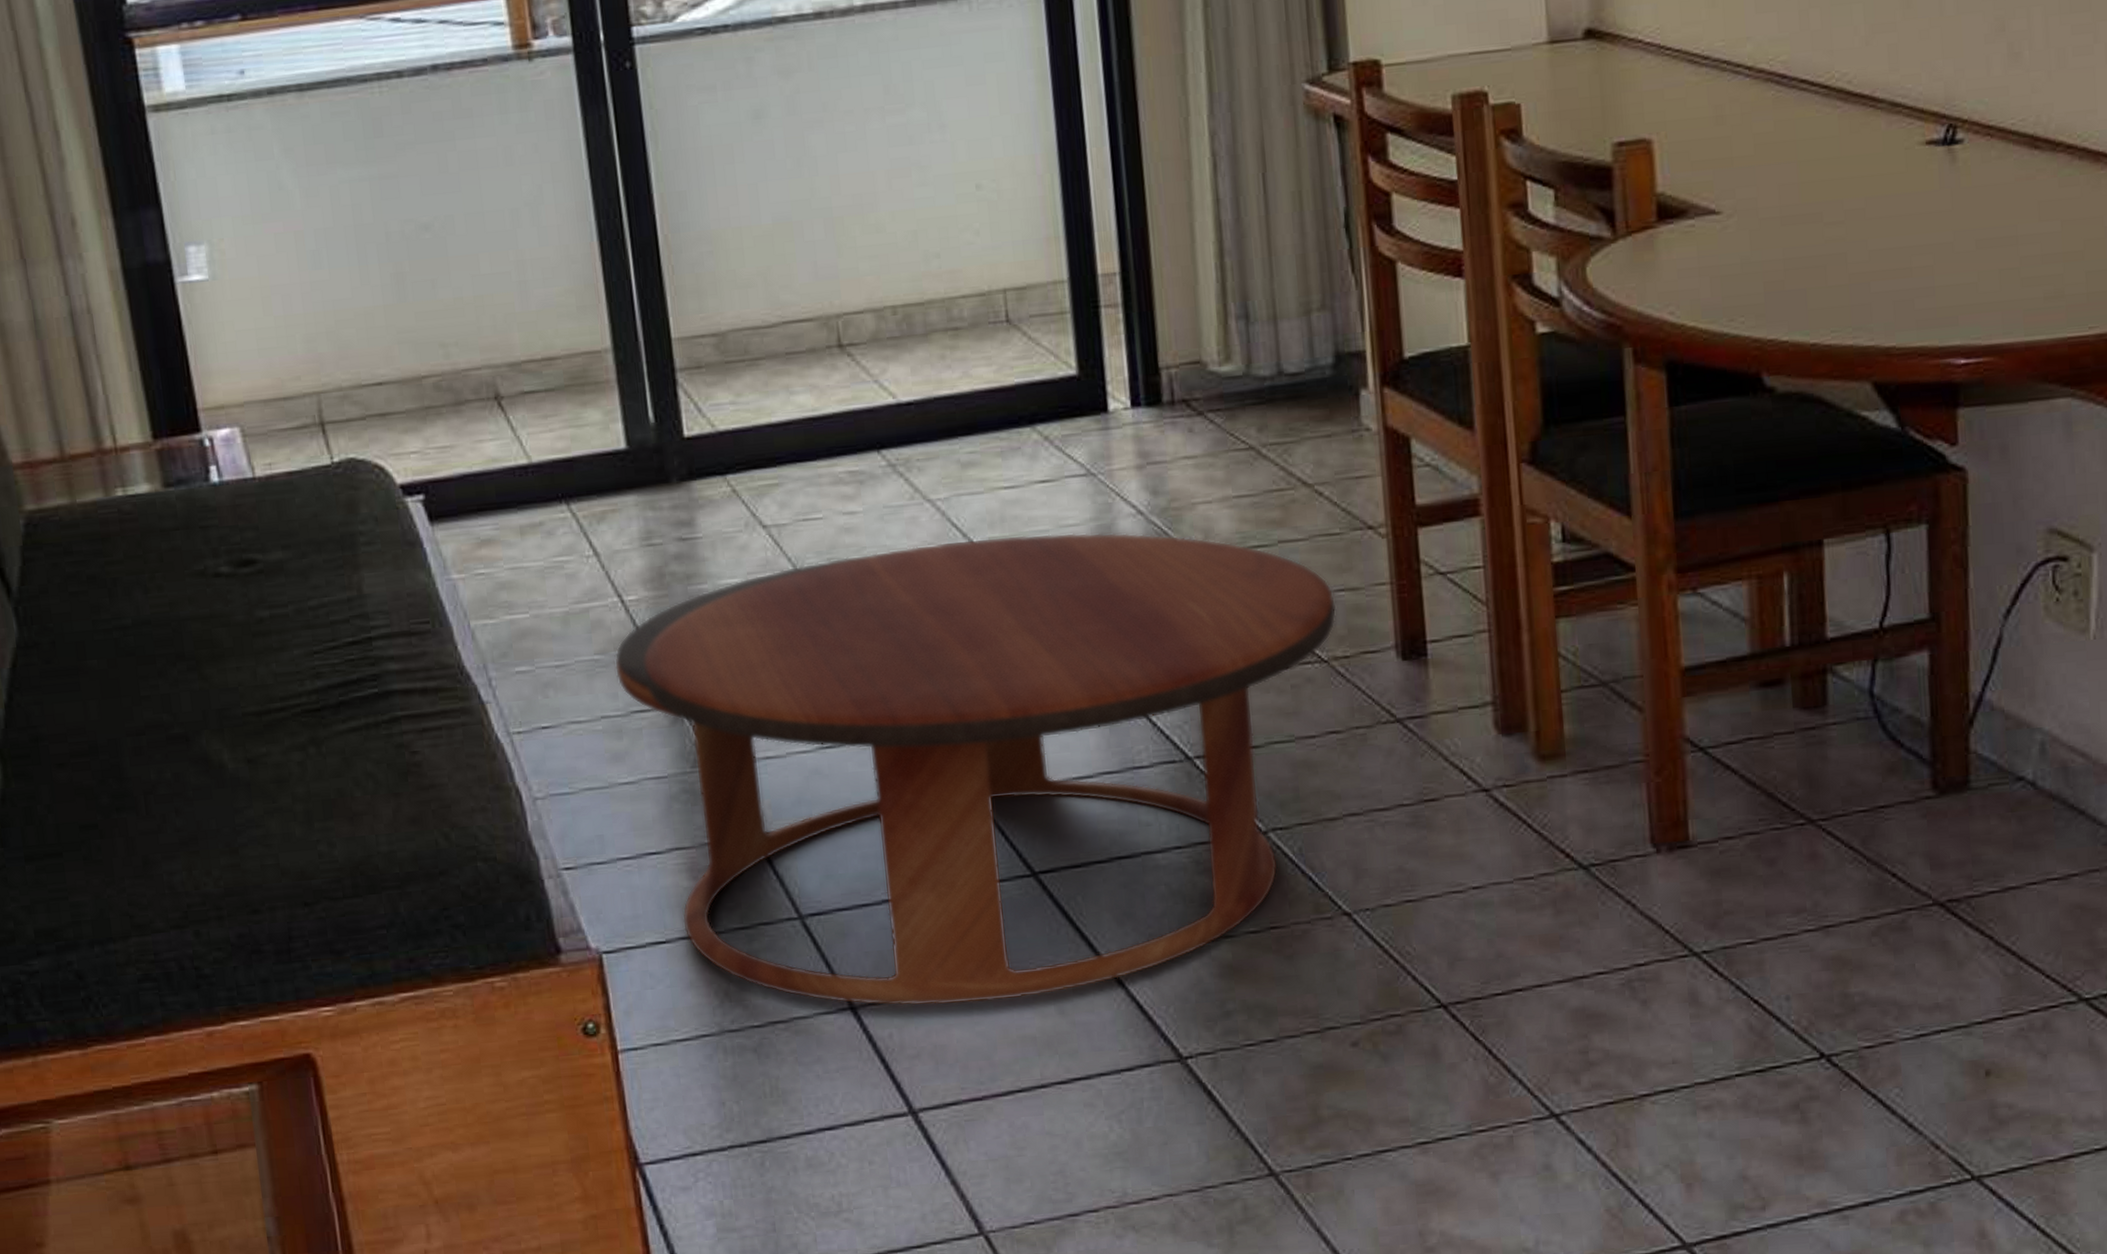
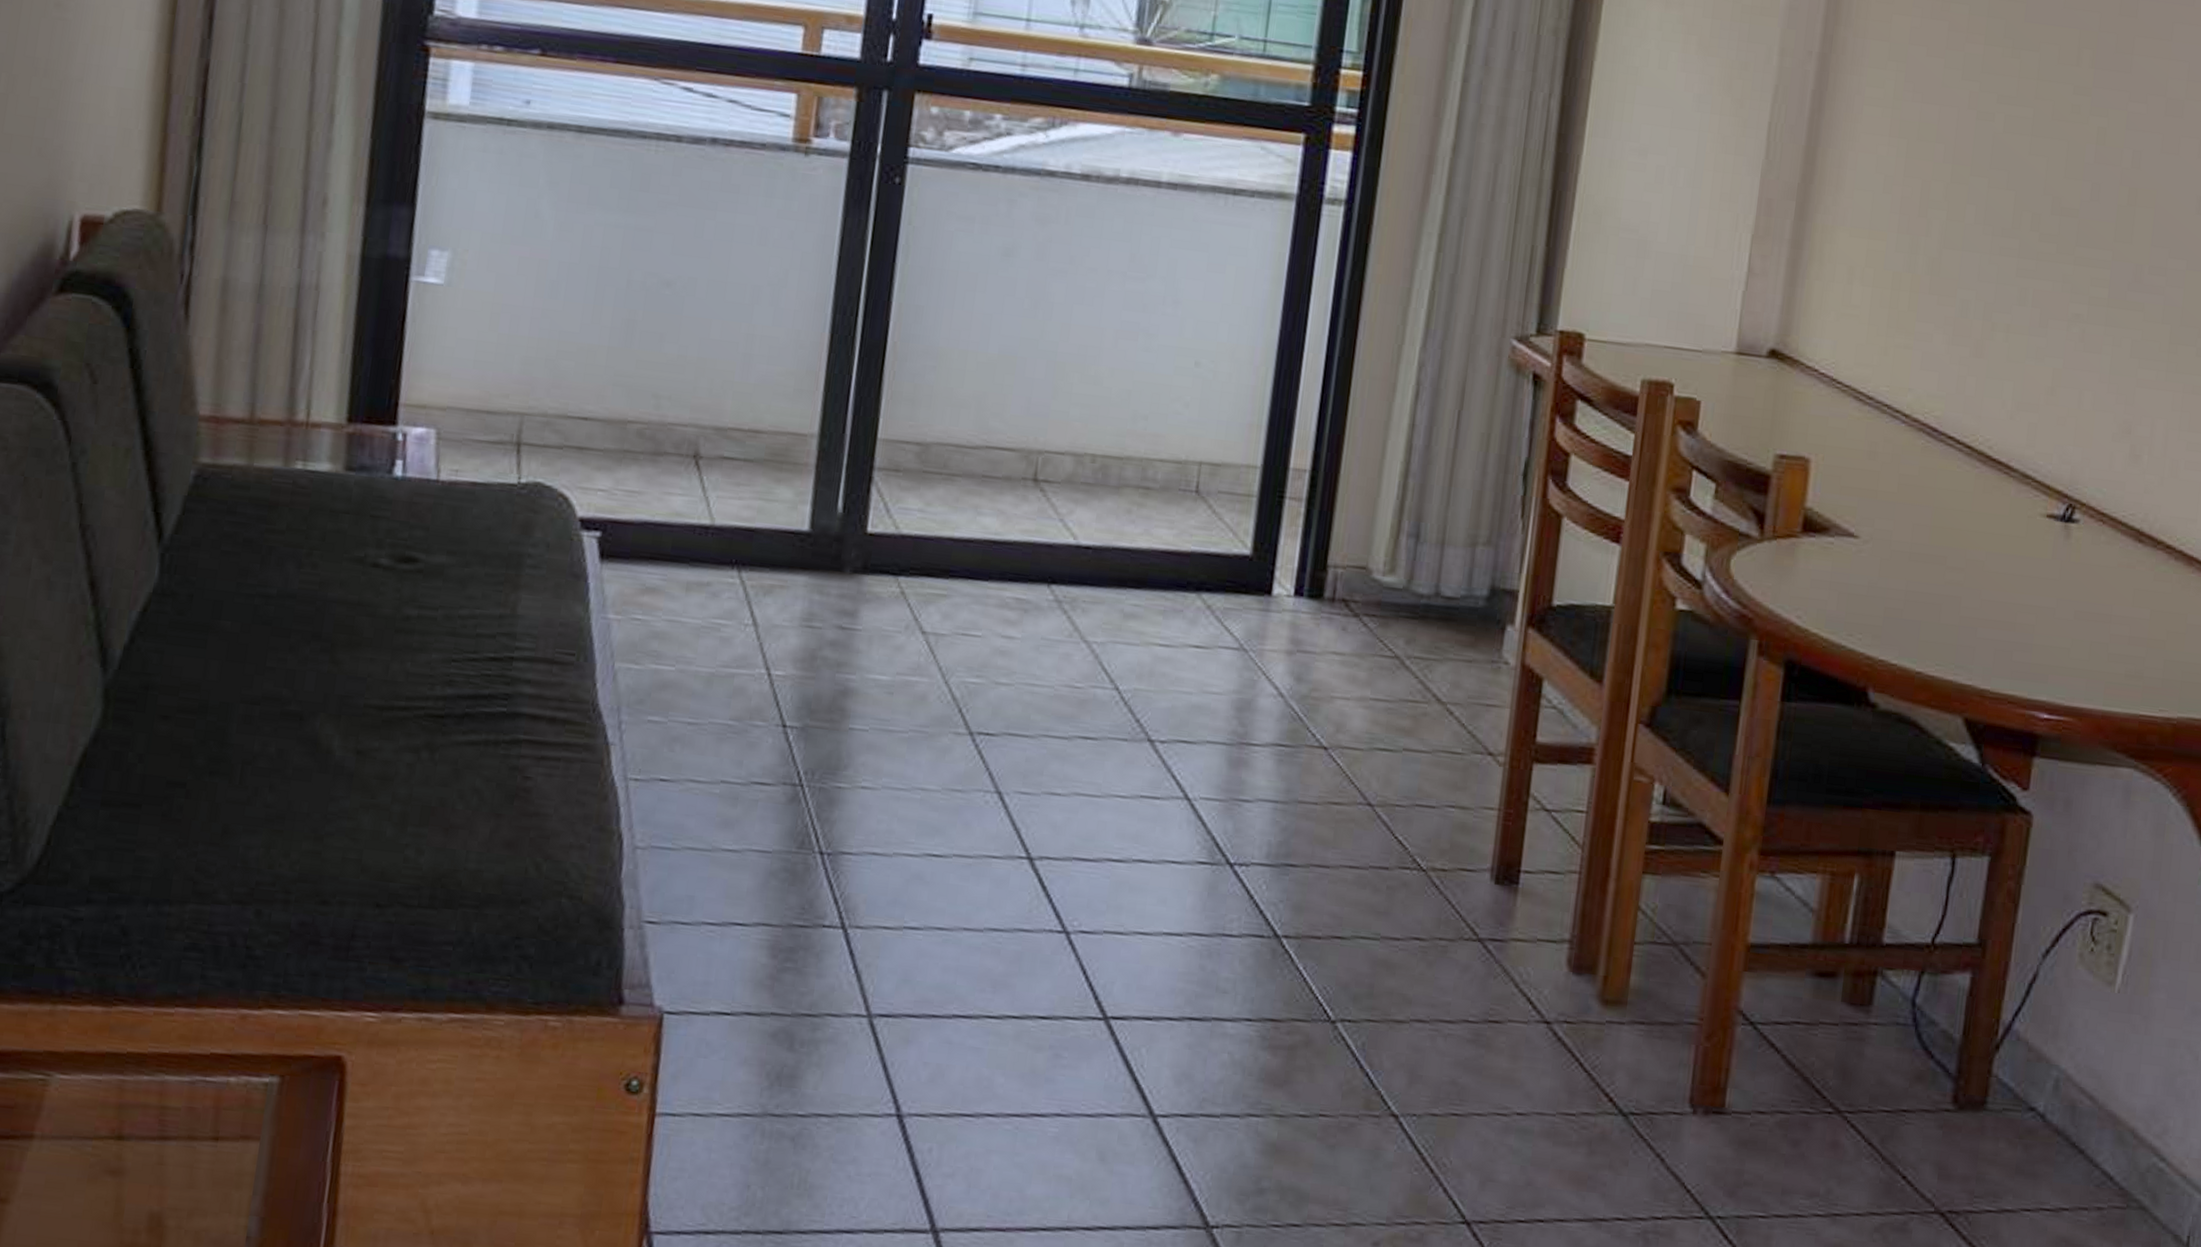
coffee table: present [614,532,1337,1007] -> none [745,676,1445,1139]

